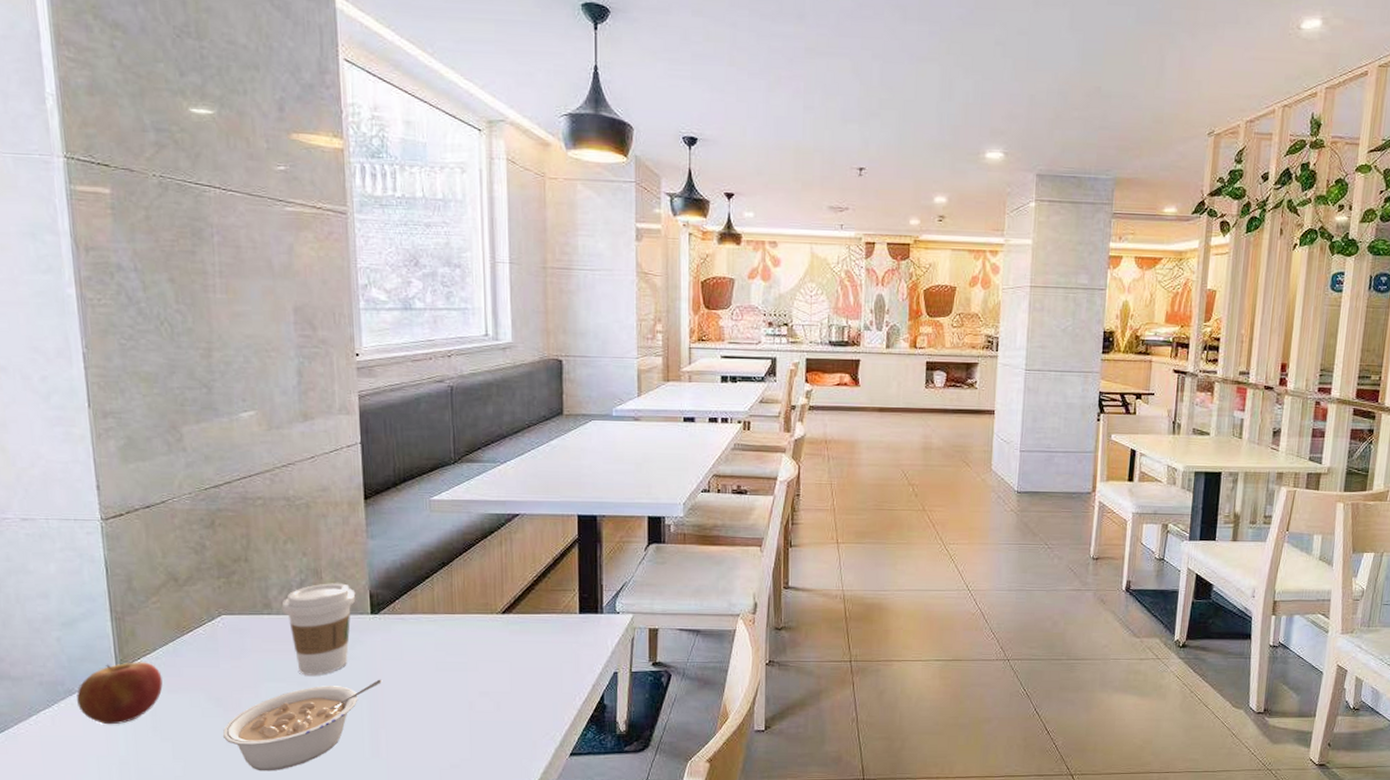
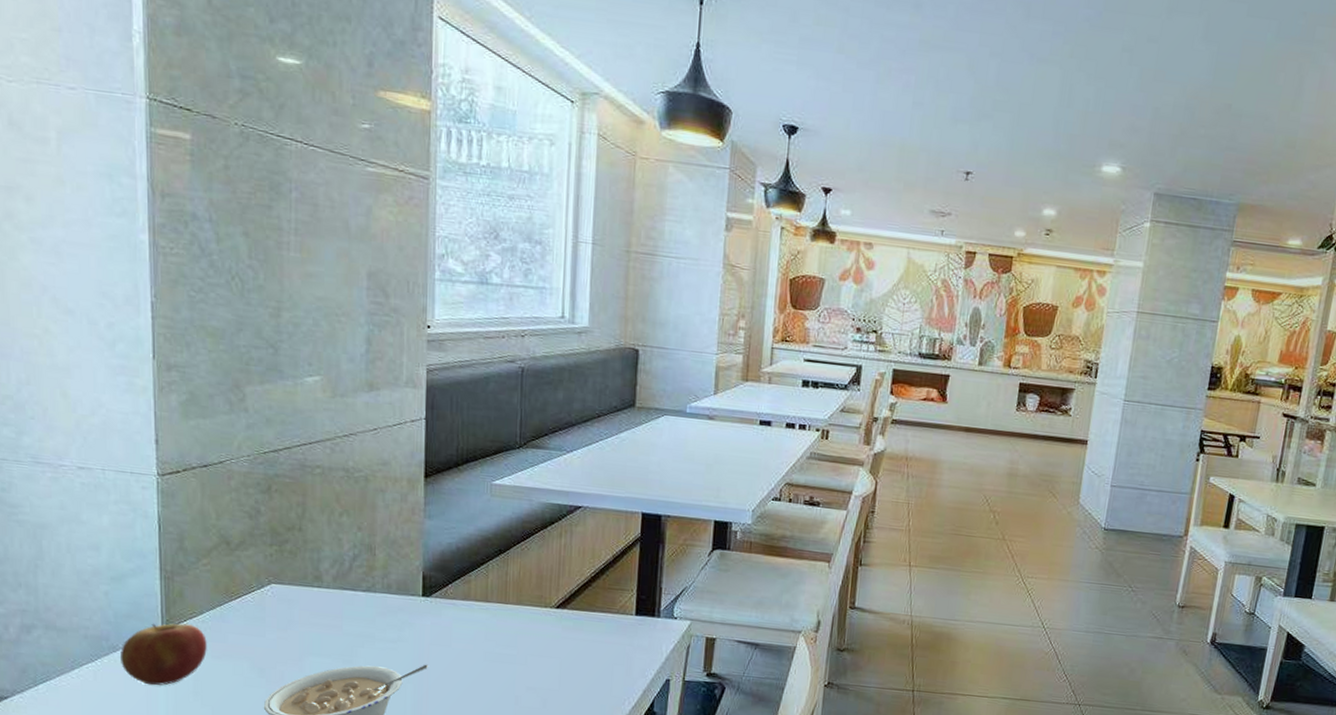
coffee cup: present [281,583,356,676] -> none [332,560,409,655]

